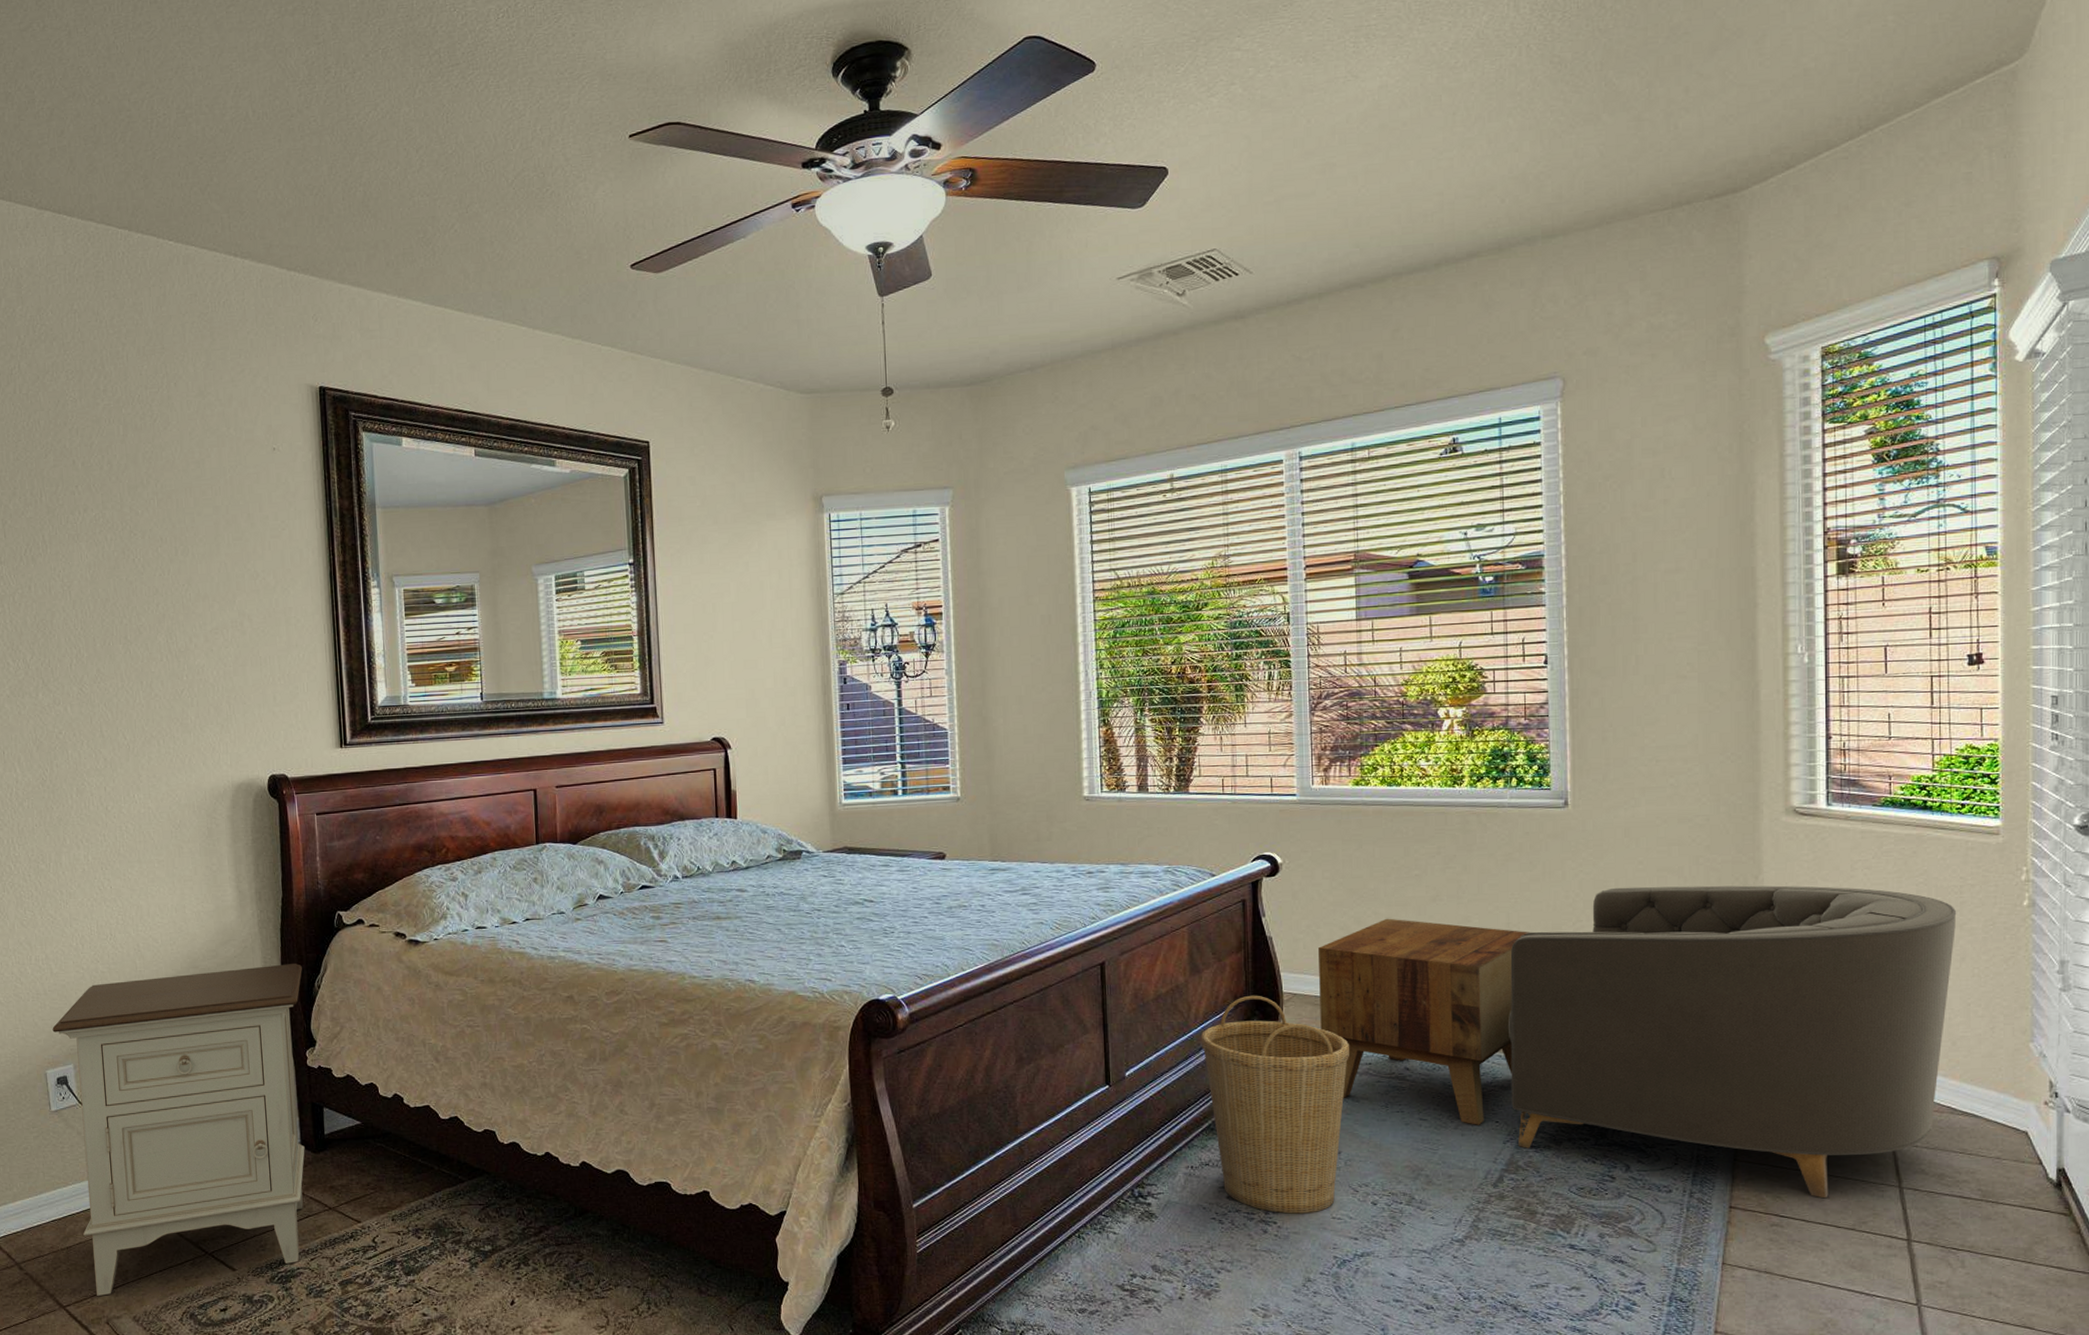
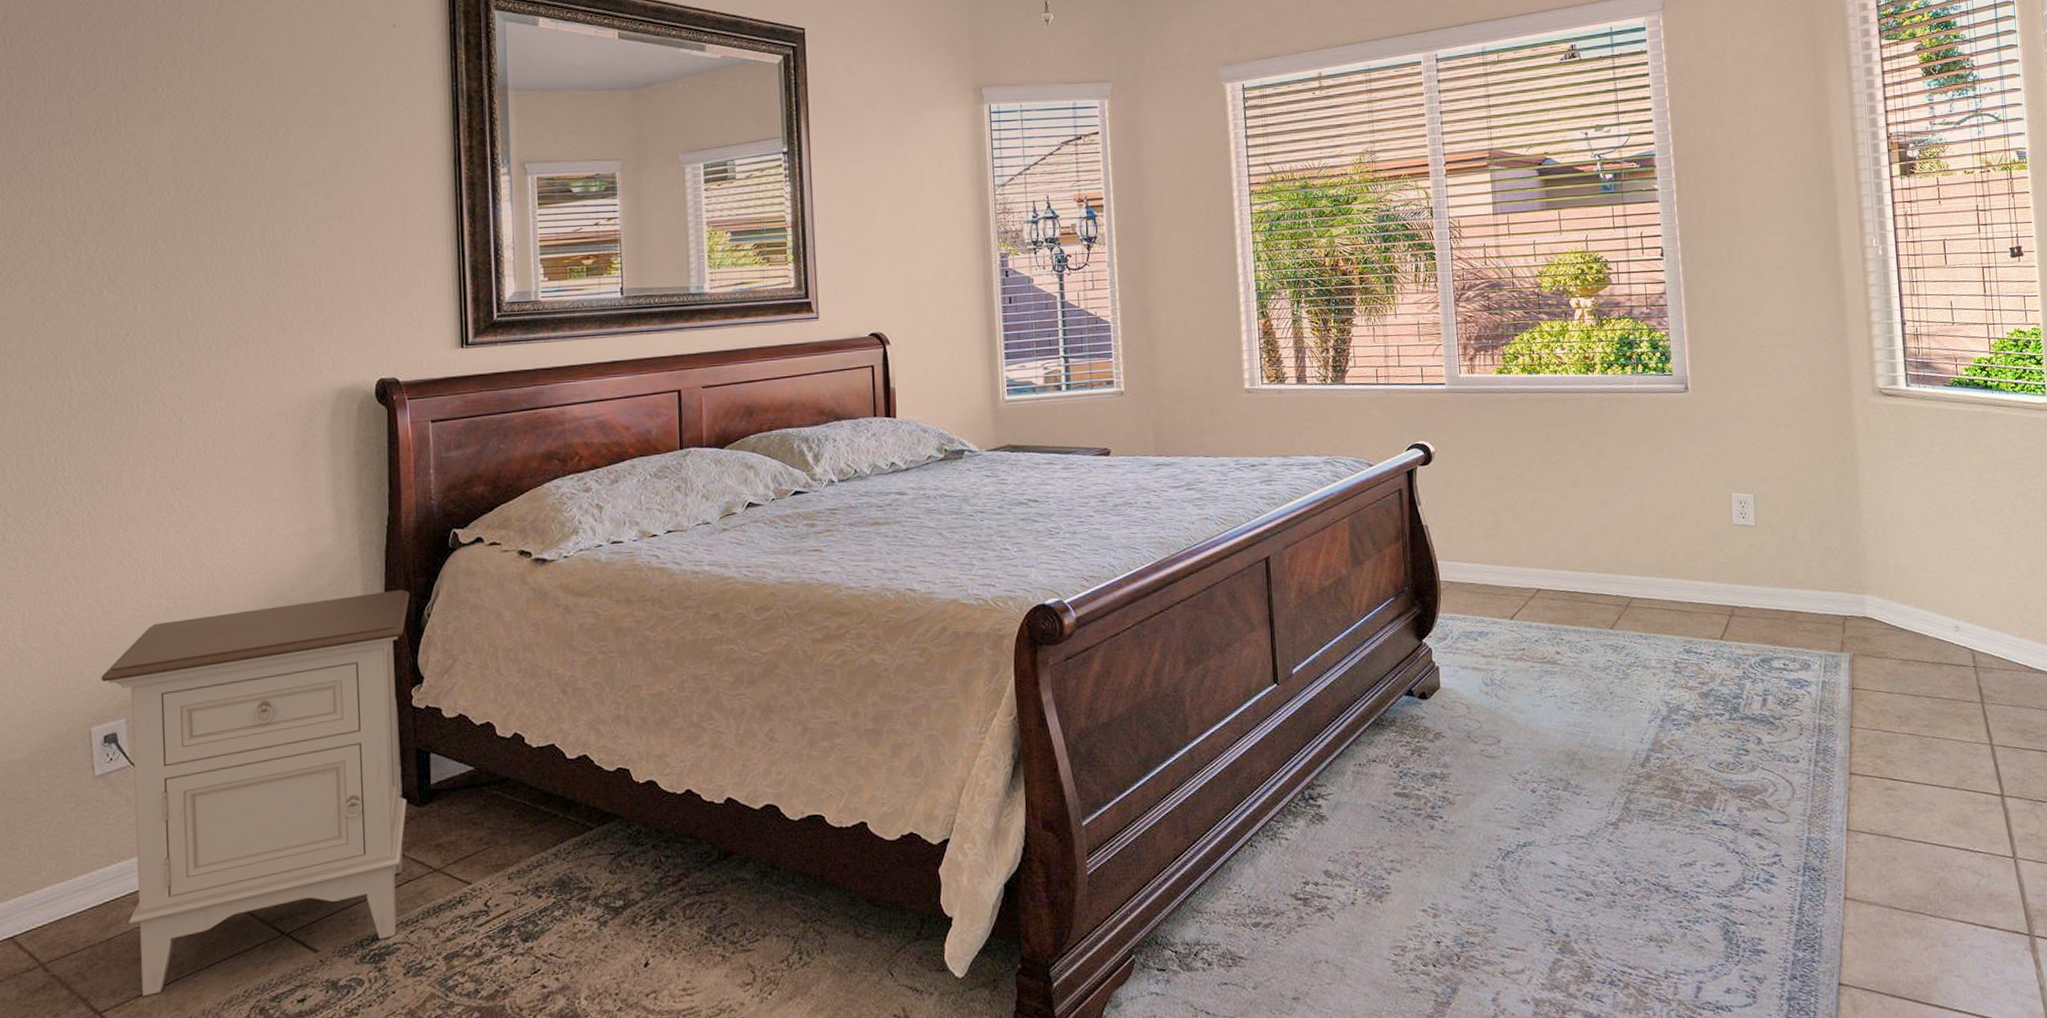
basket: present [1200,995,1349,1214] -> none [1363,584,1504,807]
side table: present [1318,918,1529,1125] -> none [1471,503,1661,706]
armchair: present [1507,885,1957,1199] -> none [1645,462,2019,760]

